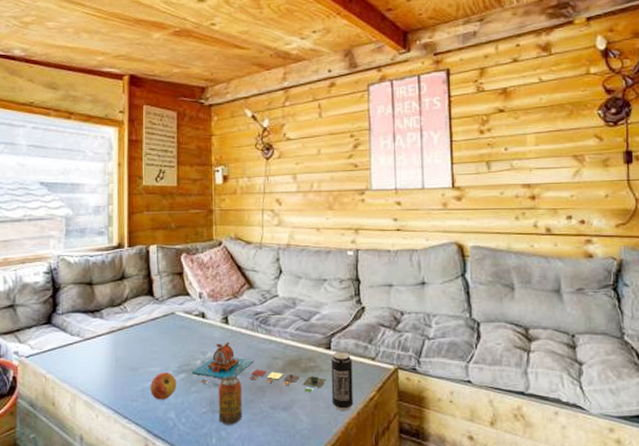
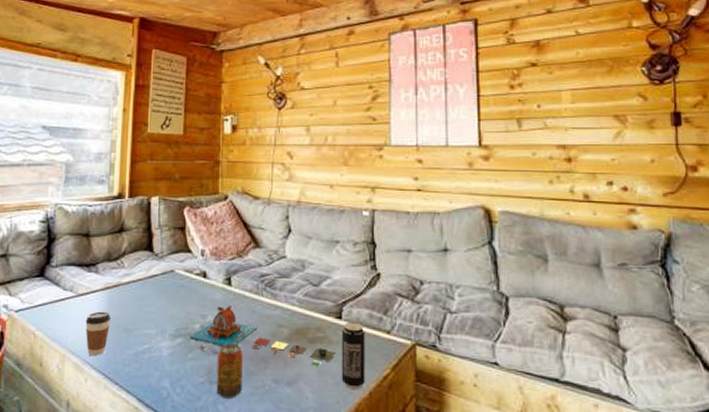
coffee cup: none [93,353,118,395] -> present [85,311,112,357]
apple: present [150,372,177,400] -> none [144,336,173,367]

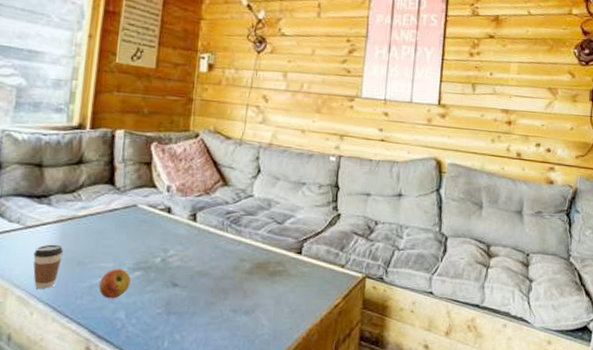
apple: none [144,336,173,367] -> present [99,269,131,299]
board game: present [189,305,336,367] -> none [148,240,293,297]
beverage can: present [216,343,243,399] -> none [173,276,203,328]
beverage can: present [341,322,365,390] -> none [296,257,322,317]

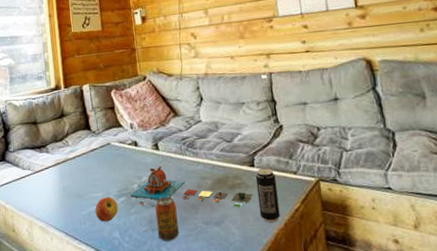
coffee cup: present [33,244,64,290] -> none [44,183,65,220]
board game: none [148,240,293,297] -> present [130,166,253,208]
beverage can: none [173,276,203,328] -> present [155,196,179,241]
beverage can: none [296,257,322,317] -> present [255,168,280,223]

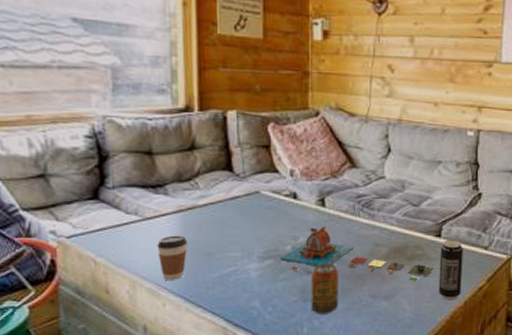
coffee cup: none [44,183,65,220] -> present [157,235,188,281]
apple: present [95,197,118,222] -> none [230,258,262,288]

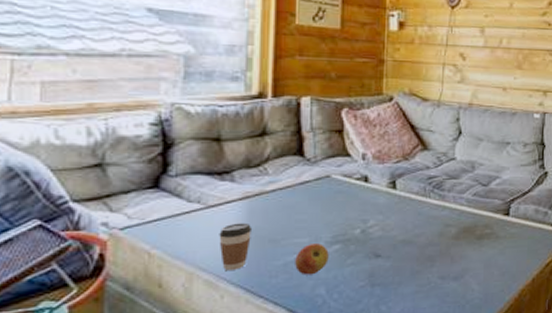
apple: none [230,258,262,288] -> present [295,243,329,275]
board game: present [279,226,434,281] -> none [348,208,502,261]
beverage can: present [311,263,339,314] -> none [378,245,408,299]
beverage can: present [438,239,464,301] -> none [506,217,531,278]

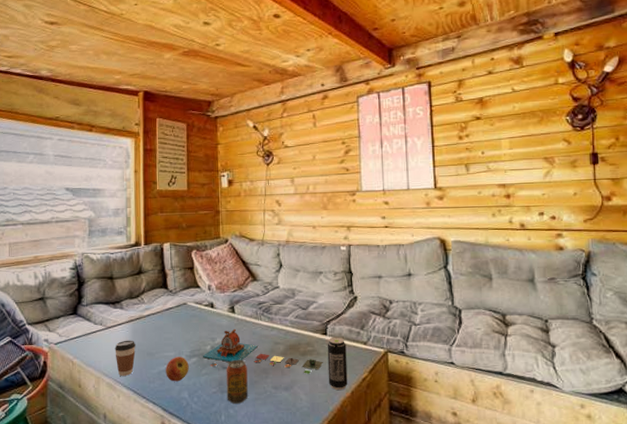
board game: none [348,208,502,261] -> present [202,328,323,374]
beverage can: none [378,245,408,299] -> present [226,359,248,404]
beverage can: none [506,217,531,278] -> present [327,337,348,391]

